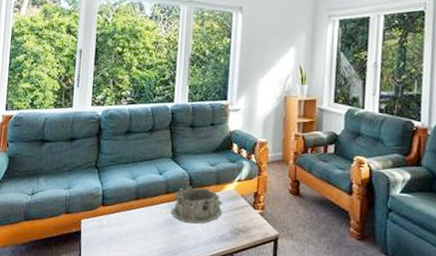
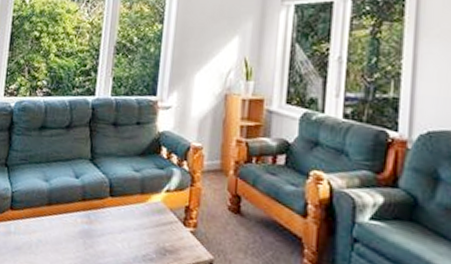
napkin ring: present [171,186,222,225] -> none [87,193,147,240]

